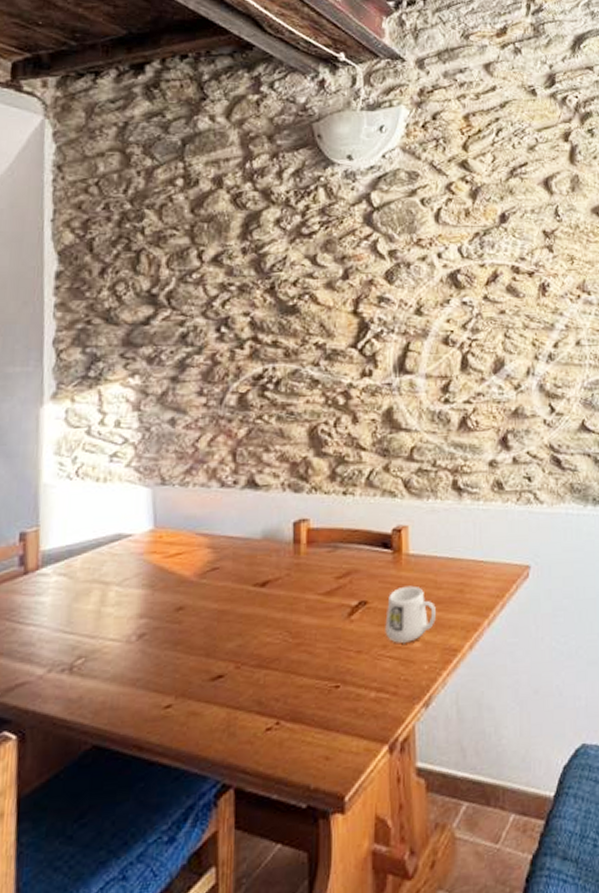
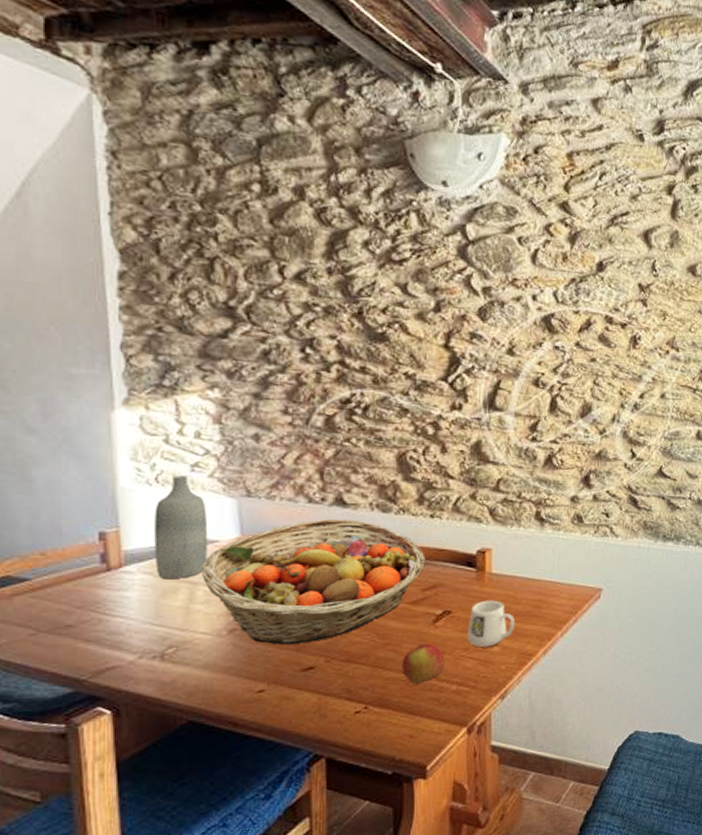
bottle: none [70,467,123,581] -> present [154,475,208,580]
fruit basket: none [113,502,339,650] -> present [200,518,425,645]
apple: none [316,641,362,692] -> present [402,643,445,685]

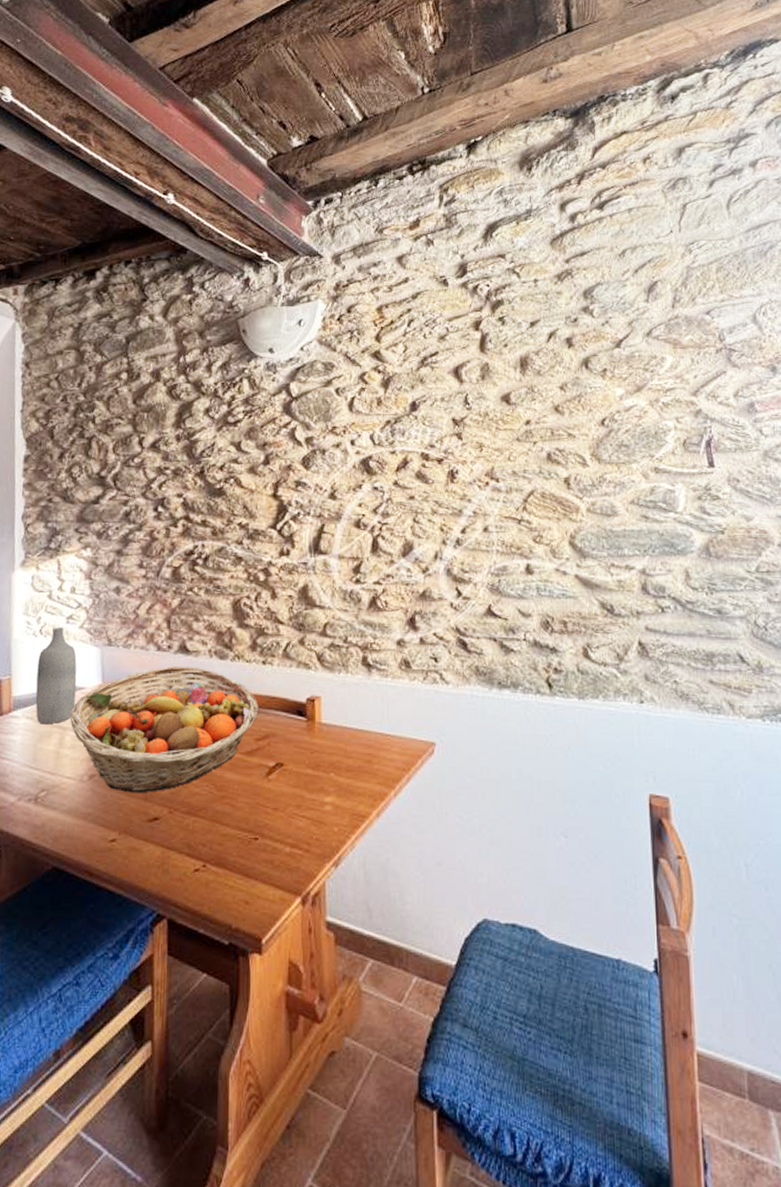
apple: present [402,643,445,685] -> none [237,798,278,843]
mug: present [467,600,514,648] -> none [299,752,345,806]

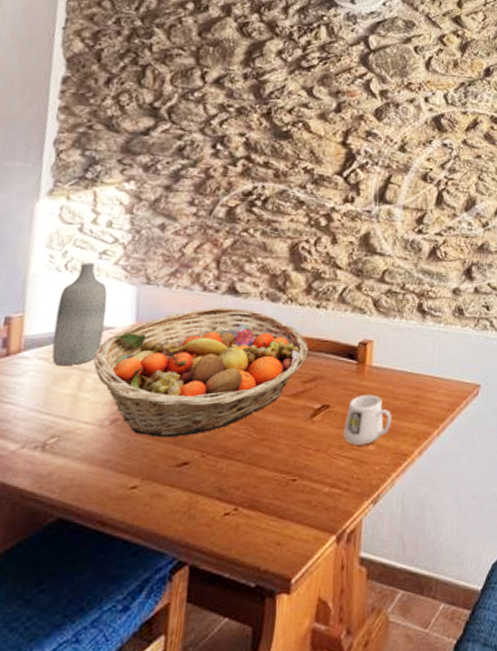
mug: none [299,752,345,806] -> present [343,394,392,446]

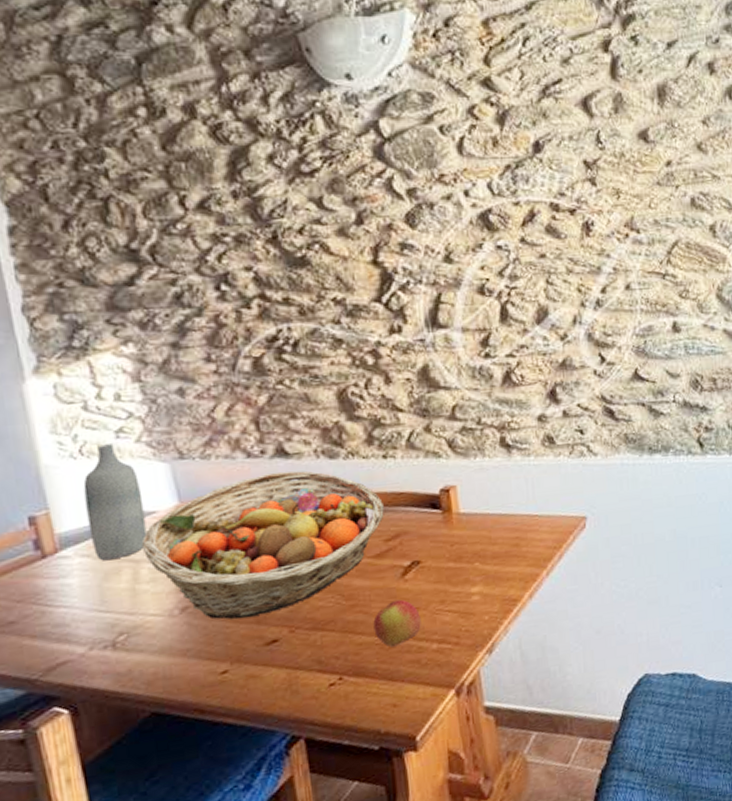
apple: none [275,439,320,485] -> present [373,599,421,647]
mug: present [343,394,392,446] -> none [441,543,493,598]

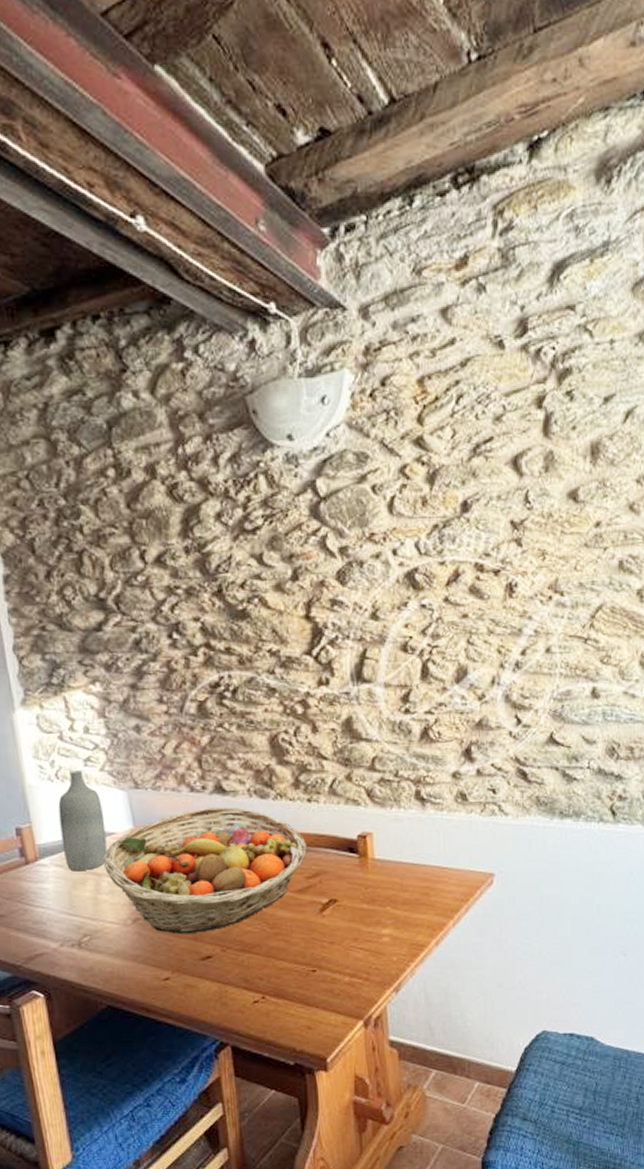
apple: present [373,599,421,647] -> none [293,933,336,975]

